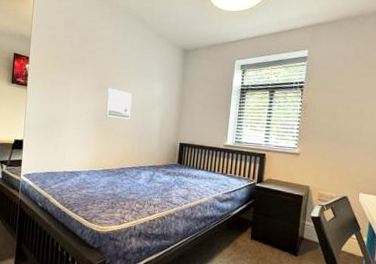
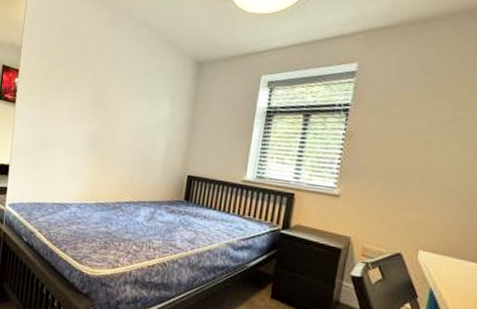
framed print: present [105,87,133,120] -> none [102,106,134,146]

